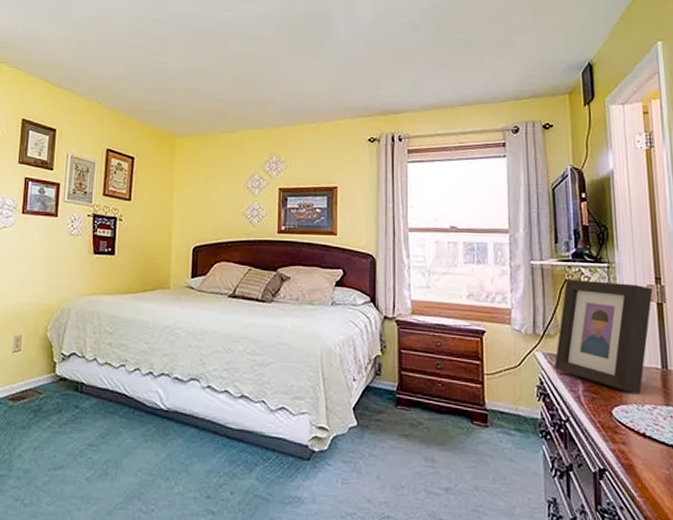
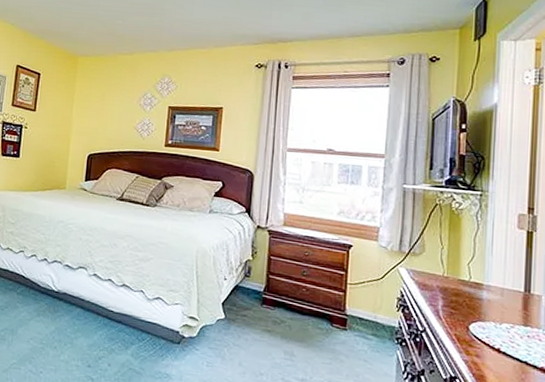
picture frame: present [555,278,653,395] -> none [417,203,524,314]

